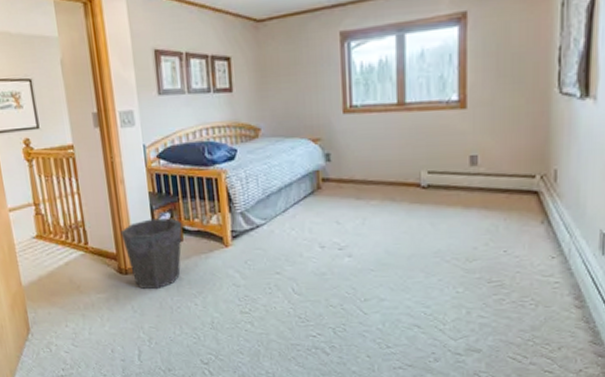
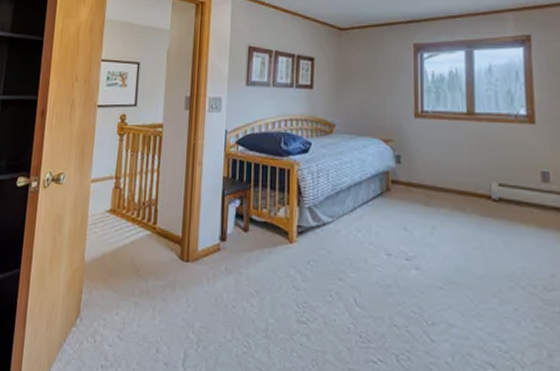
waste bin: present [120,218,182,289] -> none [189,204,250,282]

